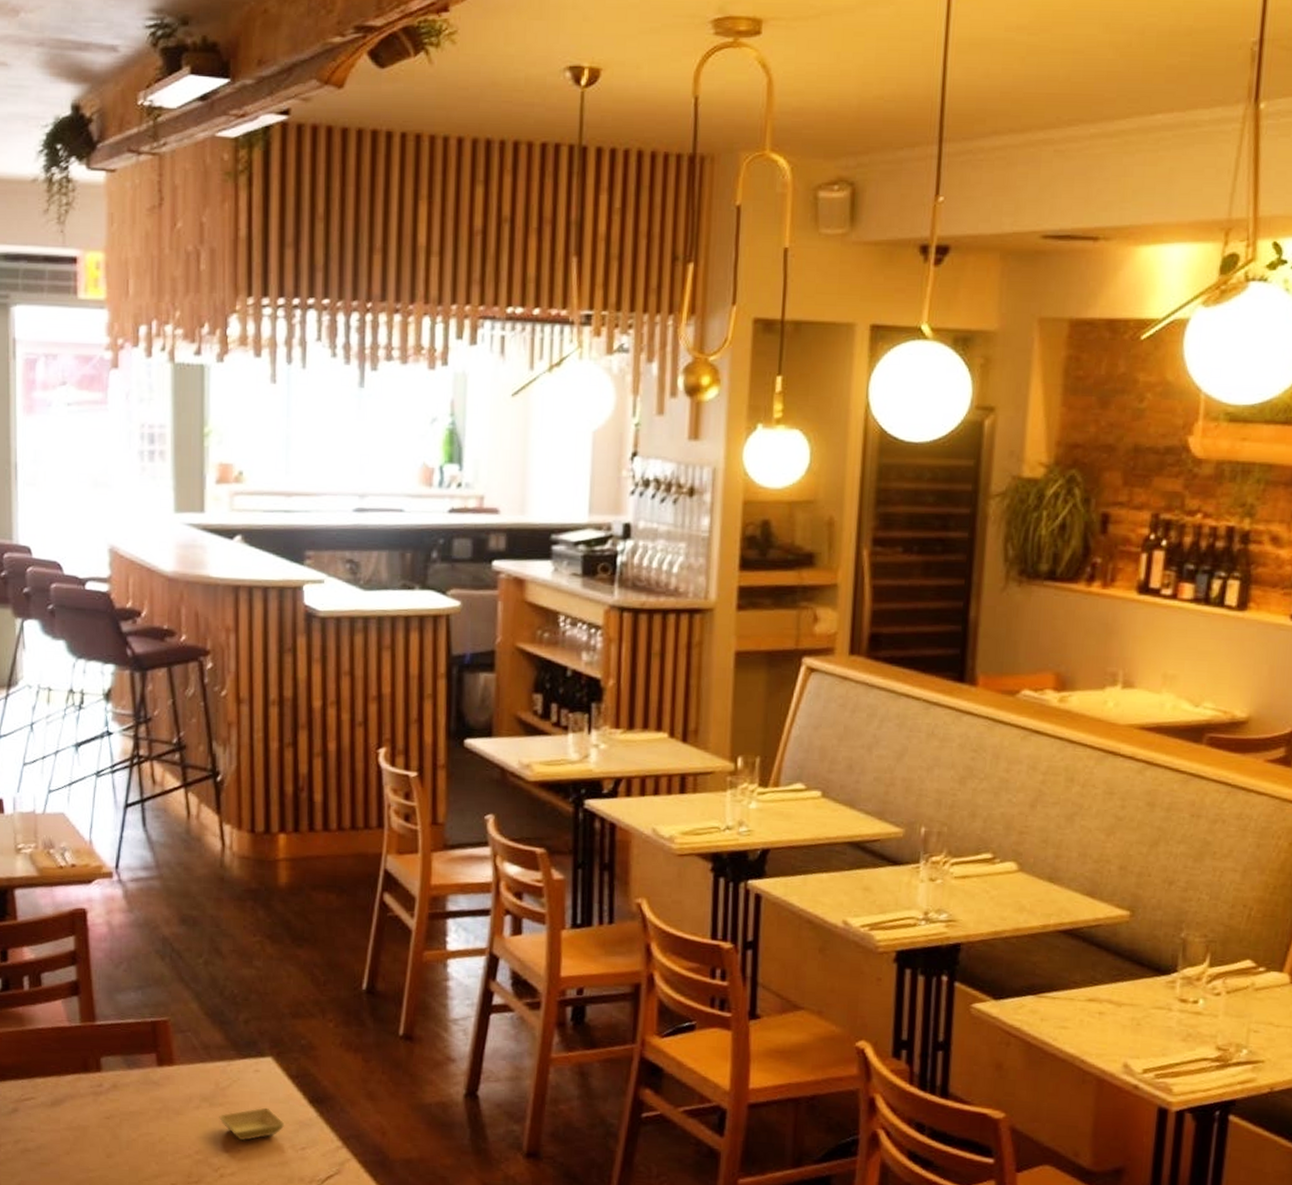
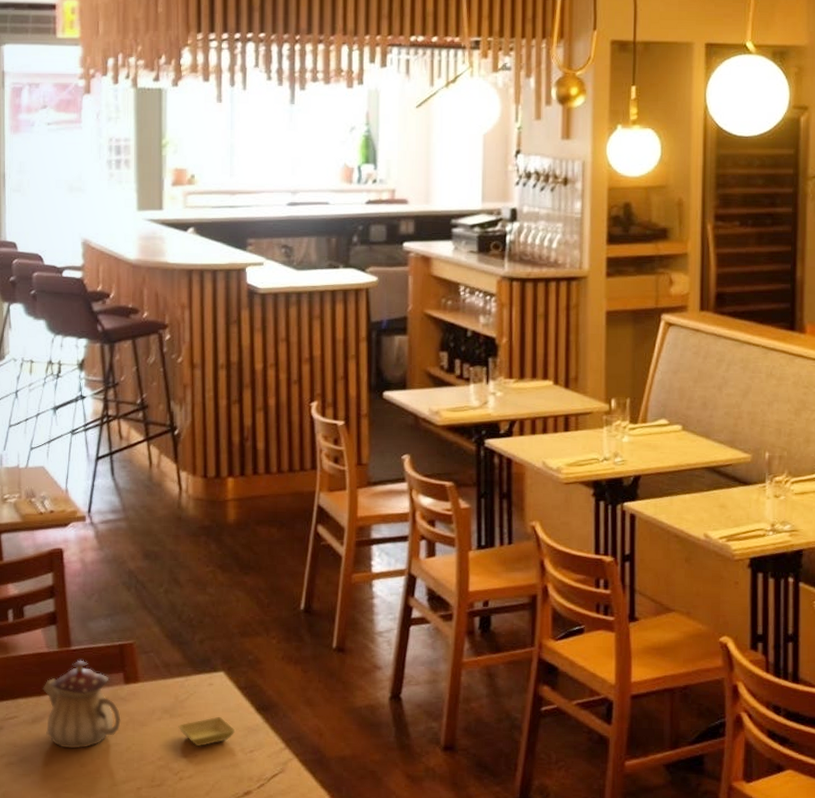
teapot: none [63,1036,153,1137] -> present [43,660,121,749]

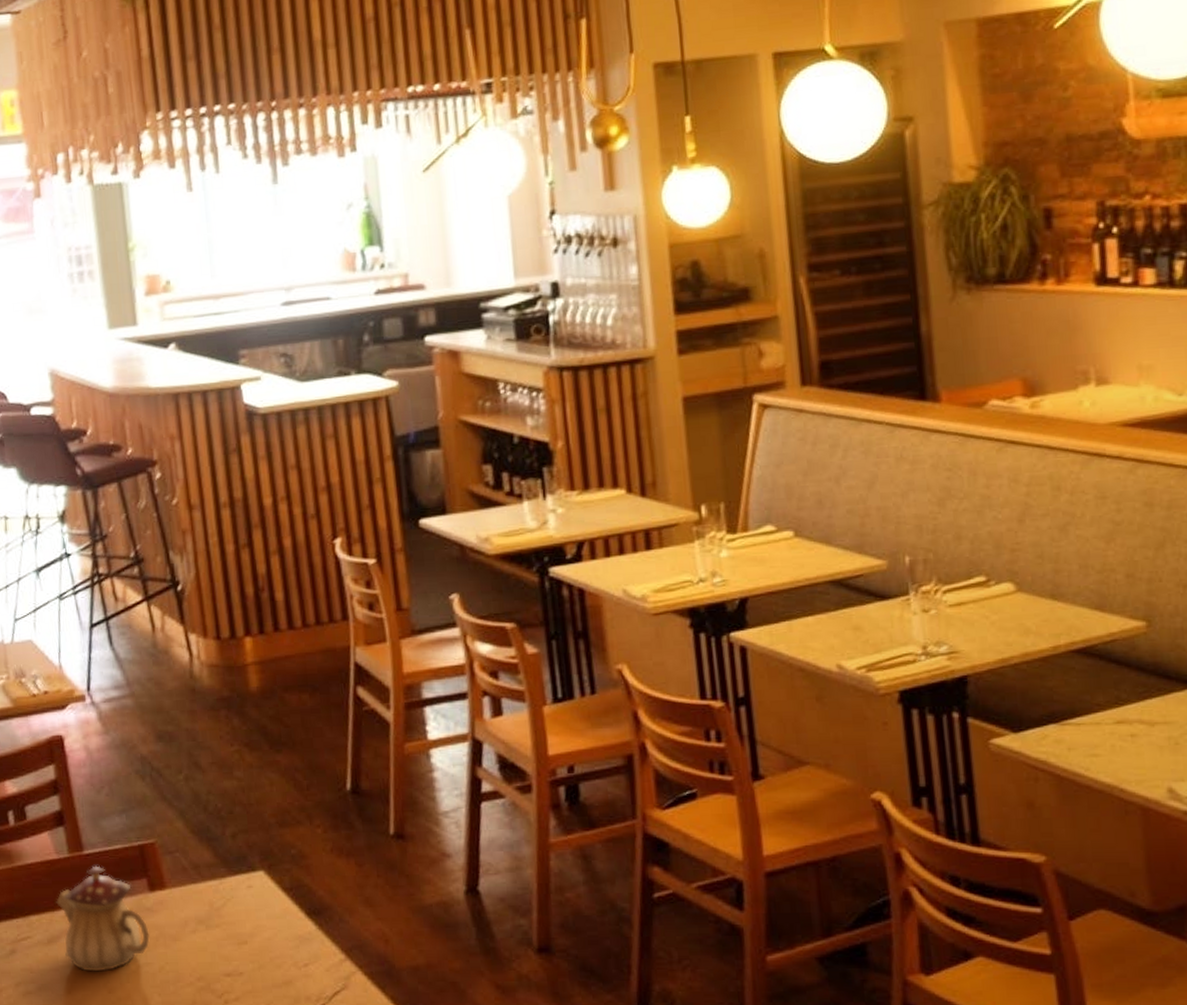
saucer: present [178,716,236,747] -> none [217,925,285,963]

